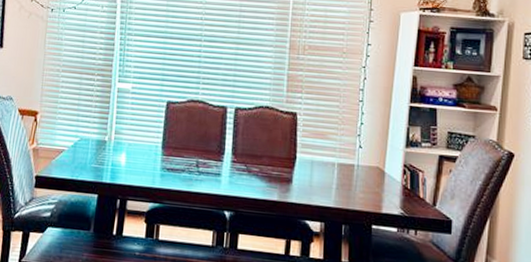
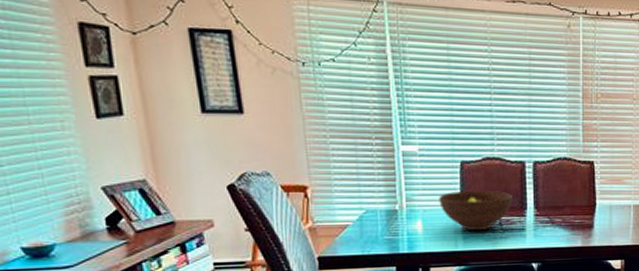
fruit bowl: none [143,129,212,171] -> present [439,190,512,231]

